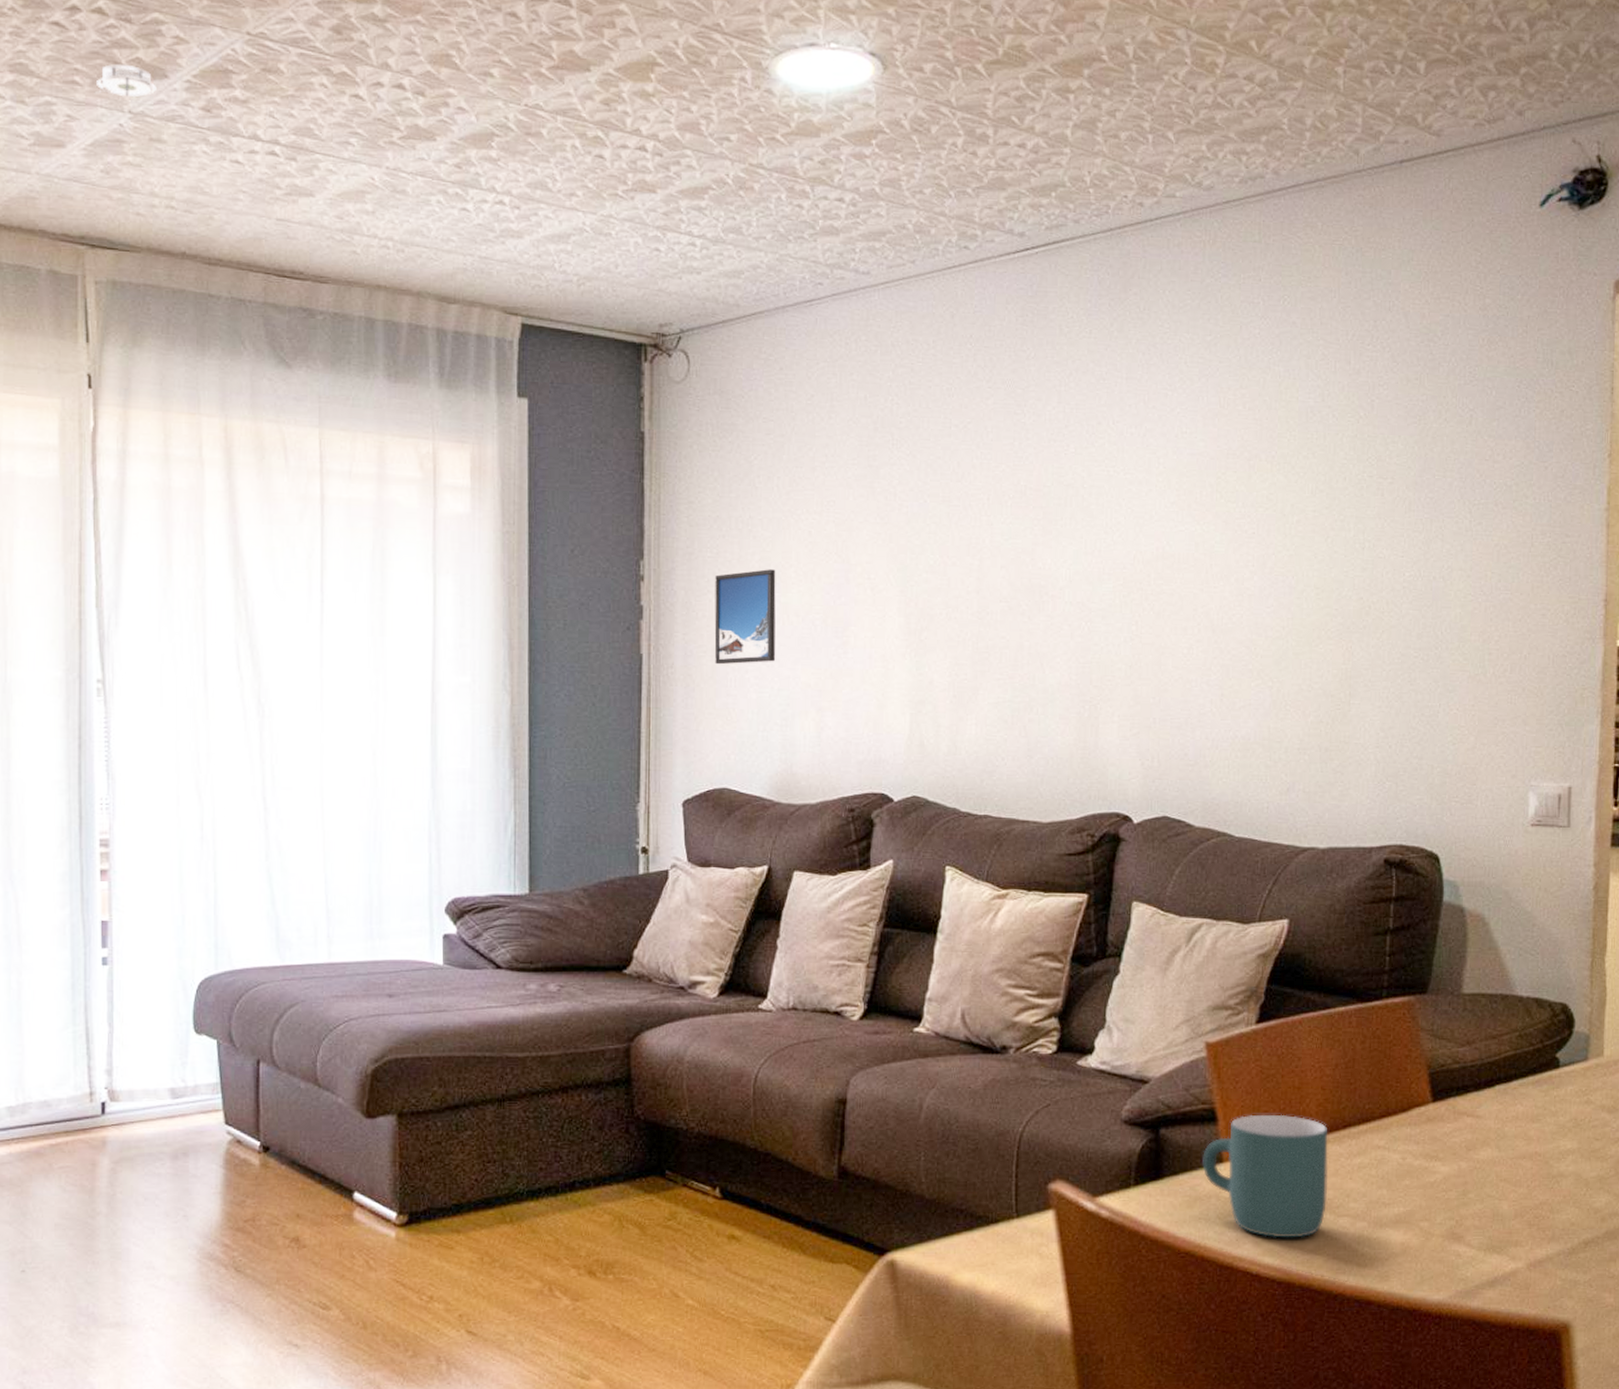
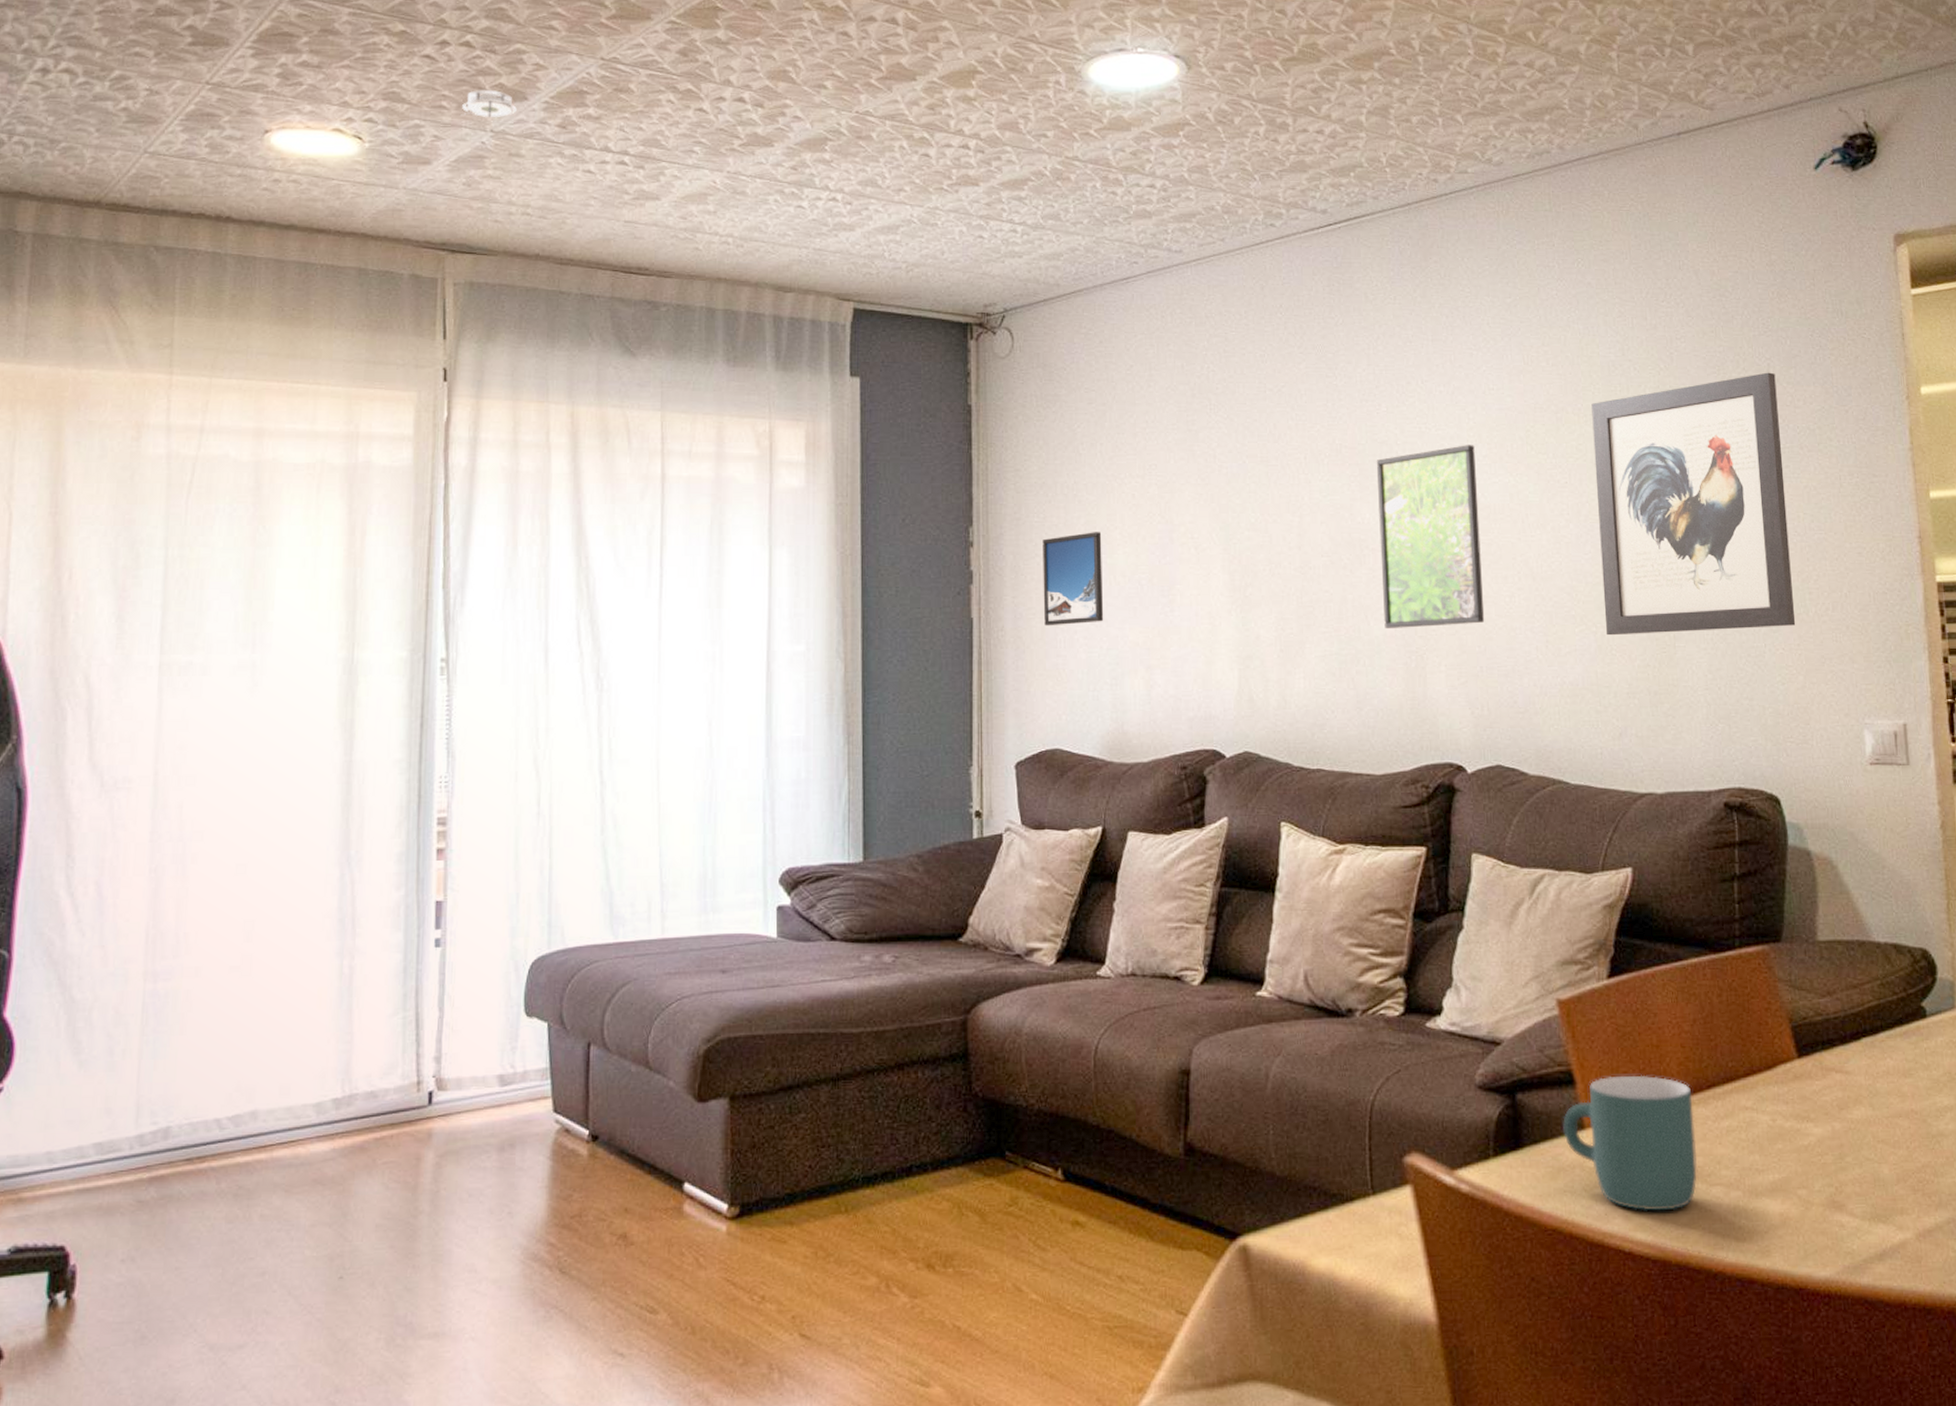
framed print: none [1060,490,1163,677] -> present [1376,445,1485,628]
wall art: none [1281,424,1477,691] -> present [1591,372,1796,636]

